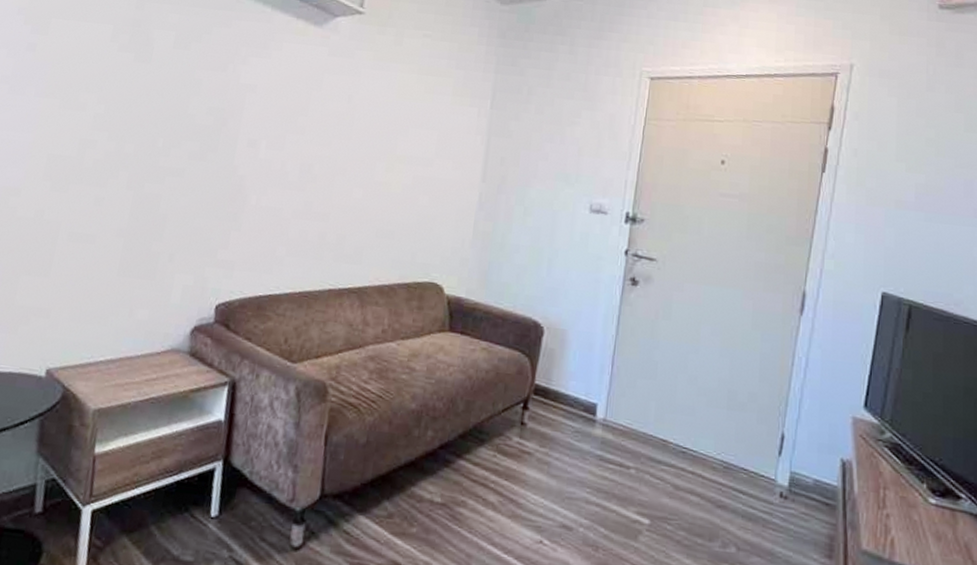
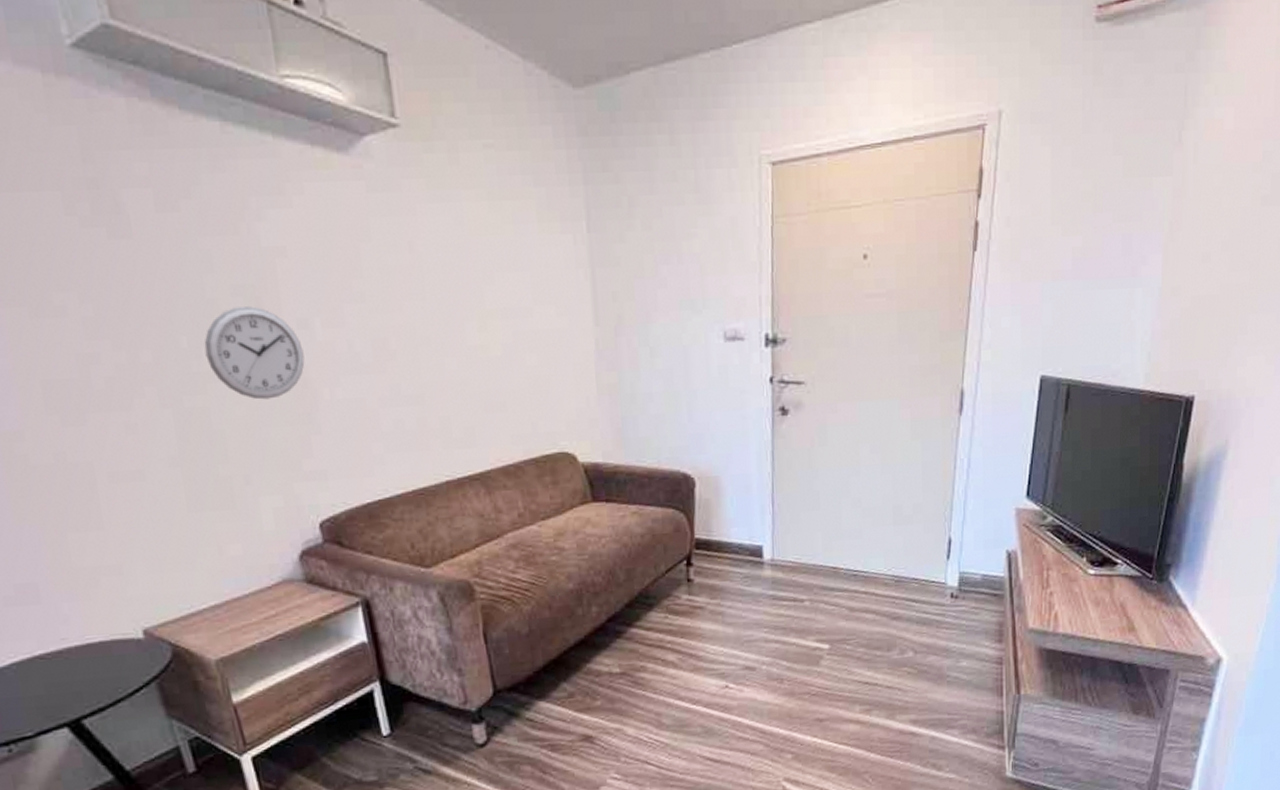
wall clock: none [172,123,247,197] -> present [204,306,305,400]

